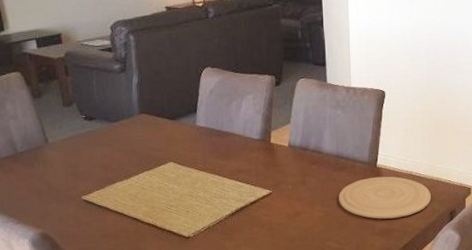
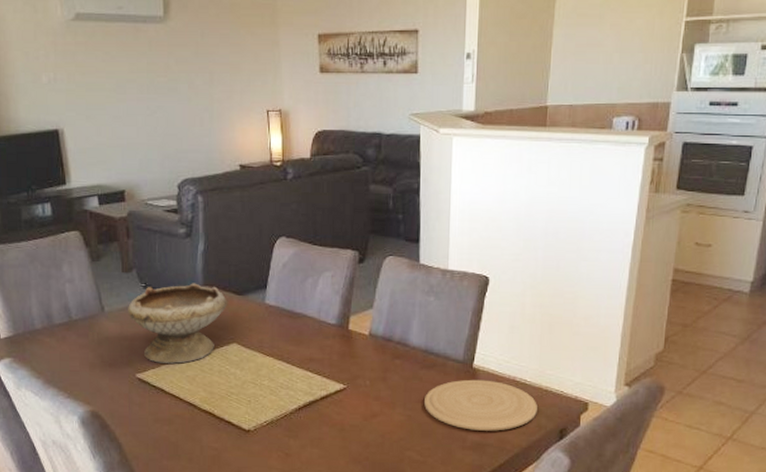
bowl: none [70,112,162,185] -> present [128,283,227,364]

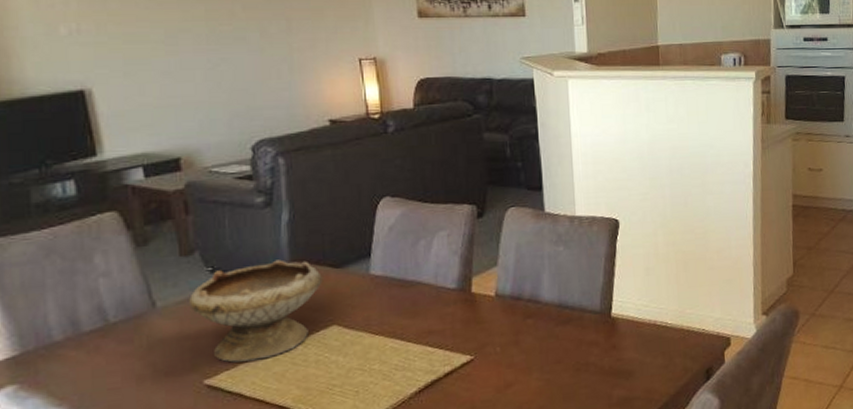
plate: present [424,379,537,431] -> none [563,328,682,385]

